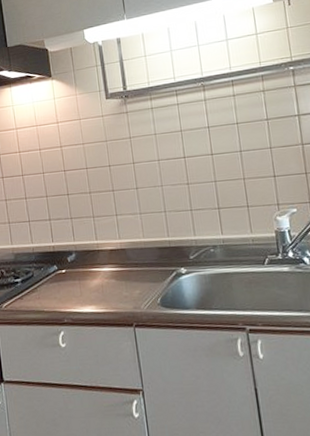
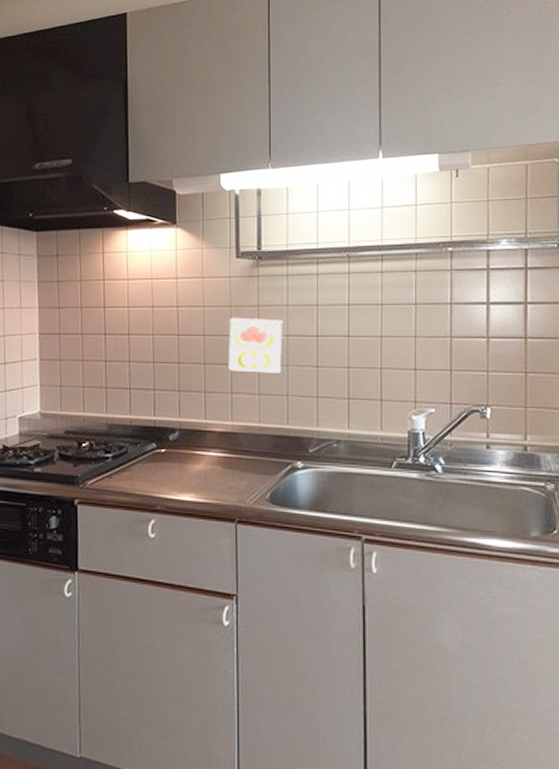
decorative tile: none [107,147,158,197] -> present [228,317,283,375]

